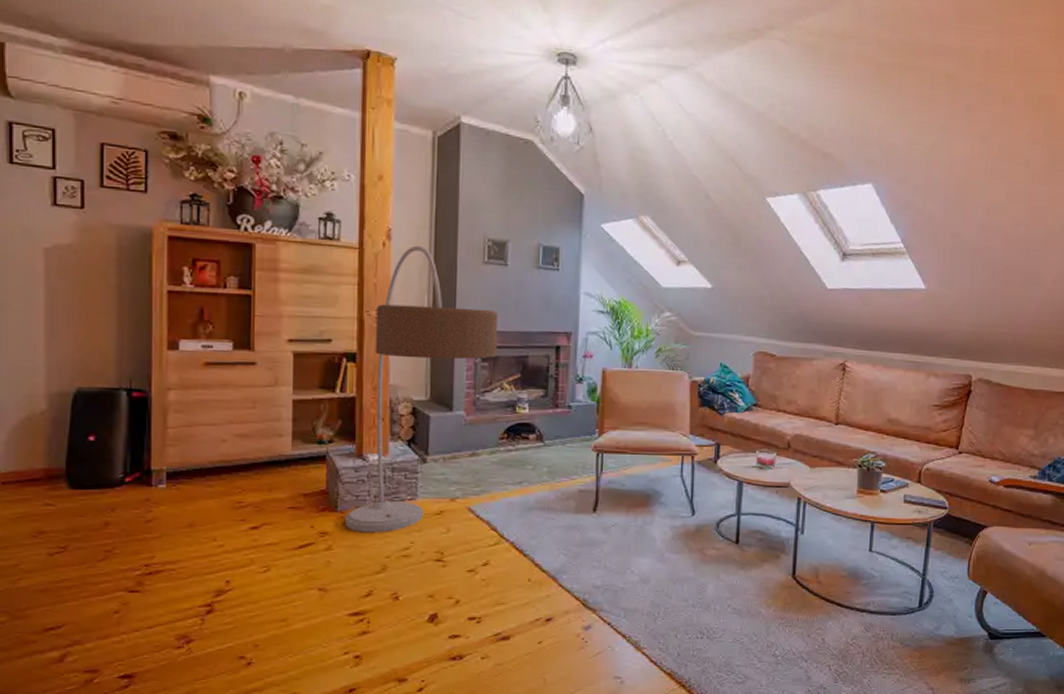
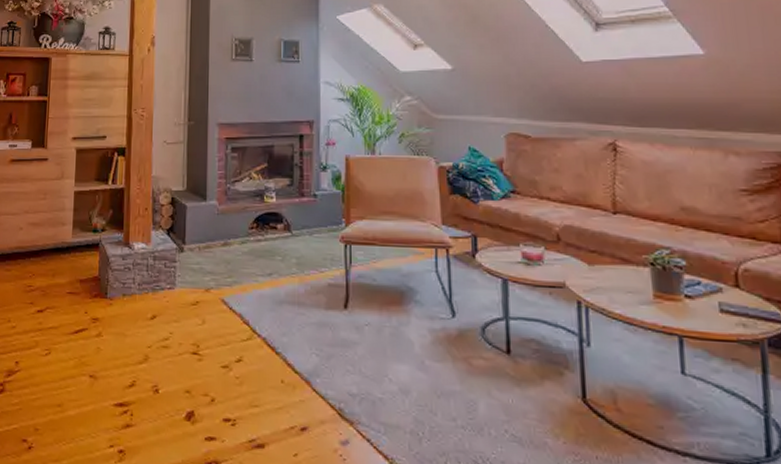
floor lamp: present [345,245,499,533] -> none [113,49,246,322]

